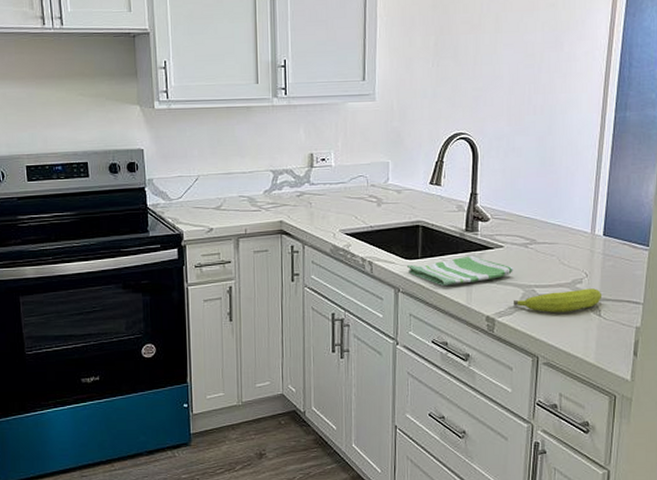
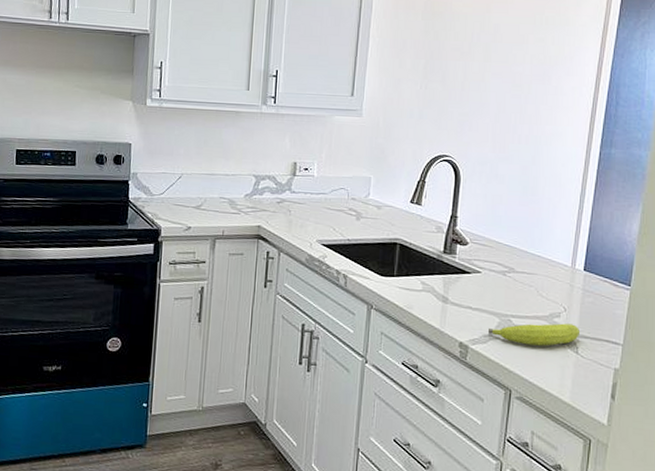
dish towel: present [407,255,513,286] -> none [382,278,490,307]

